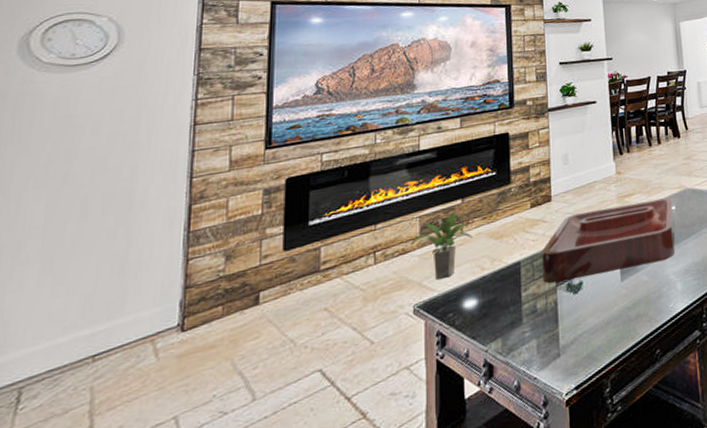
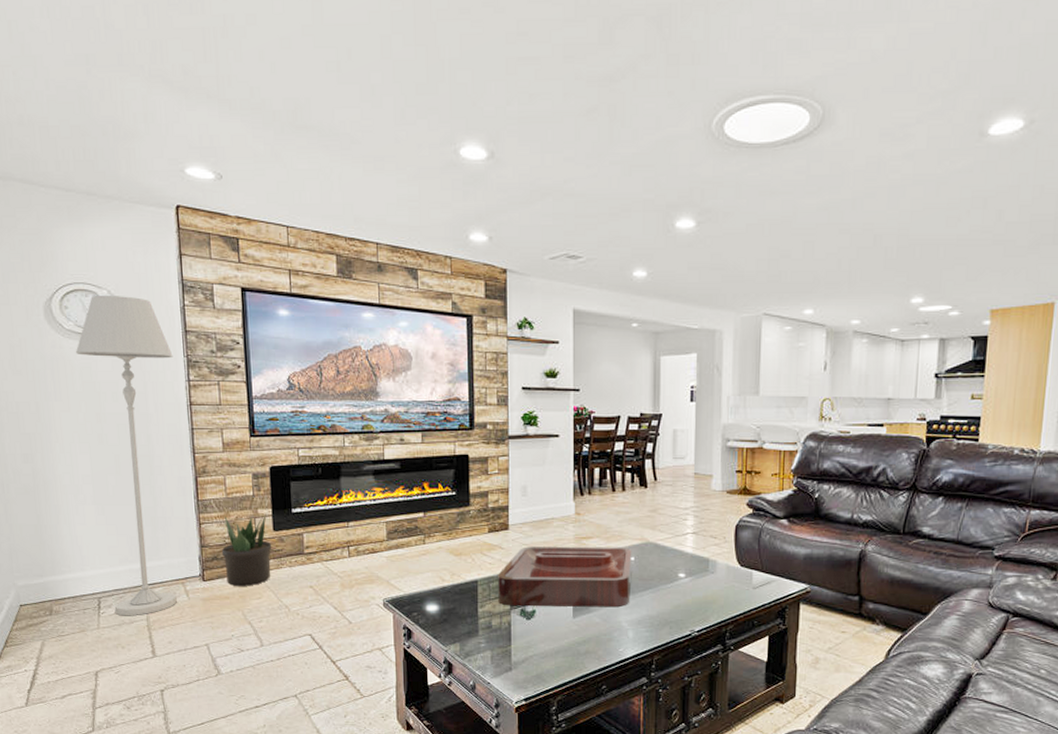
floor lamp: none [41,21,181,407] -> present [75,295,177,616]
planter: none [213,235,280,330] -> present [222,515,272,586]
potted plant: present [410,212,473,280] -> none [378,524,434,581]

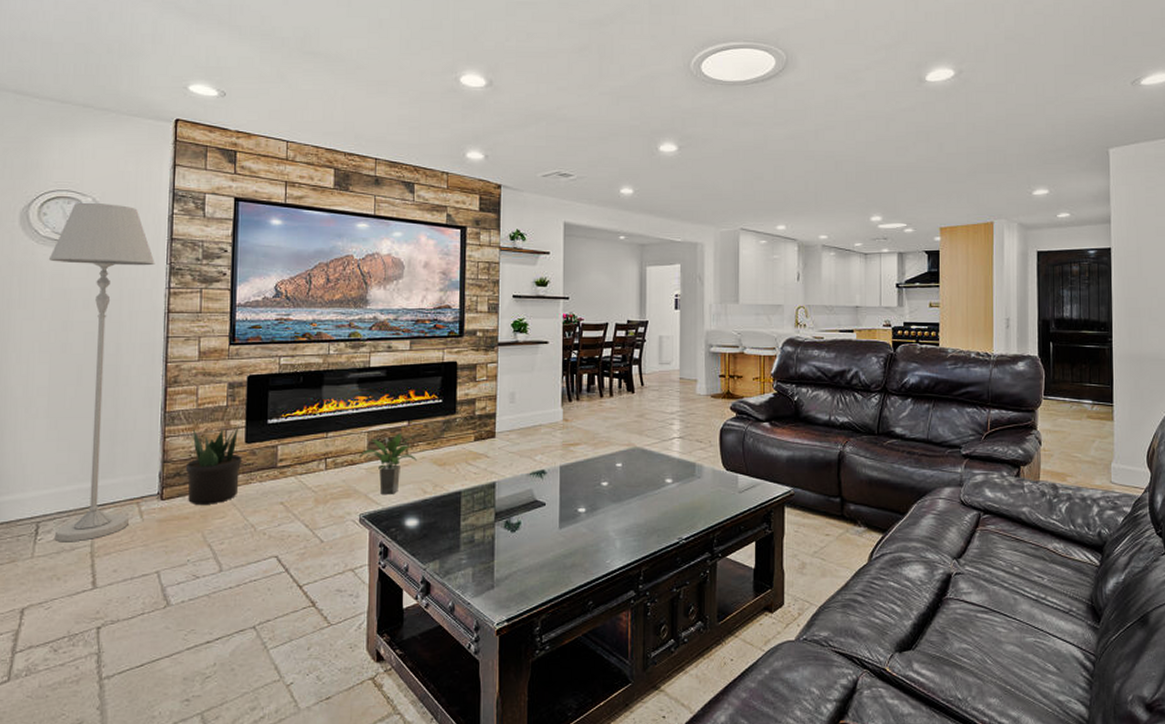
potted plant: none [378,524,434,581] -> present [358,433,417,494]
decorative tray: present [498,546,632,608] -> none [482,453,620,517]

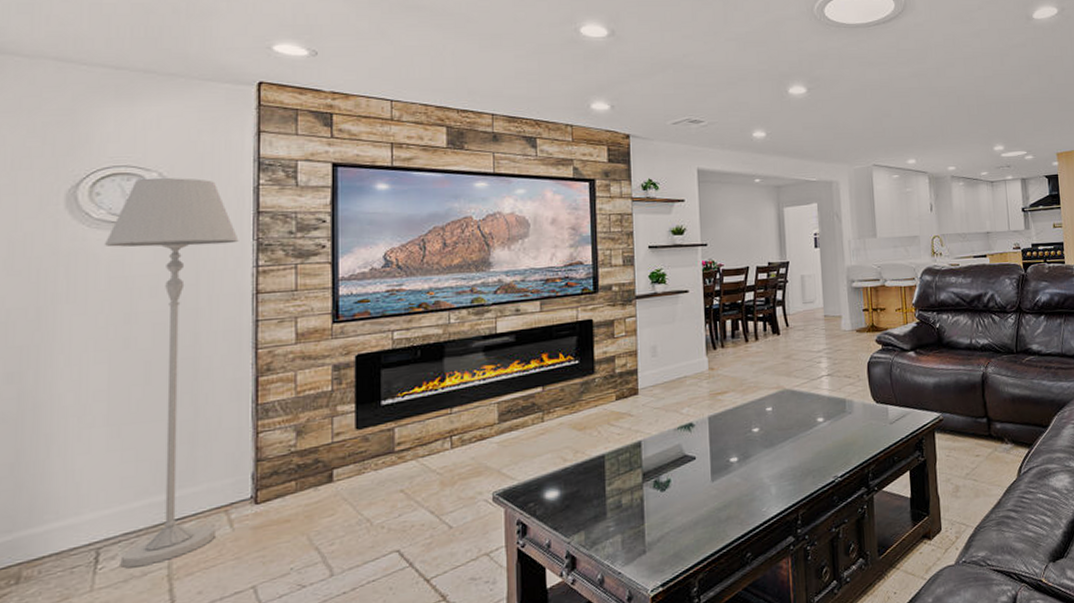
planter: present [186,427,243,504] -> none [286,413,353,505]
potted plant: present [358,433,417,494] -> none [488,400,554,468]

